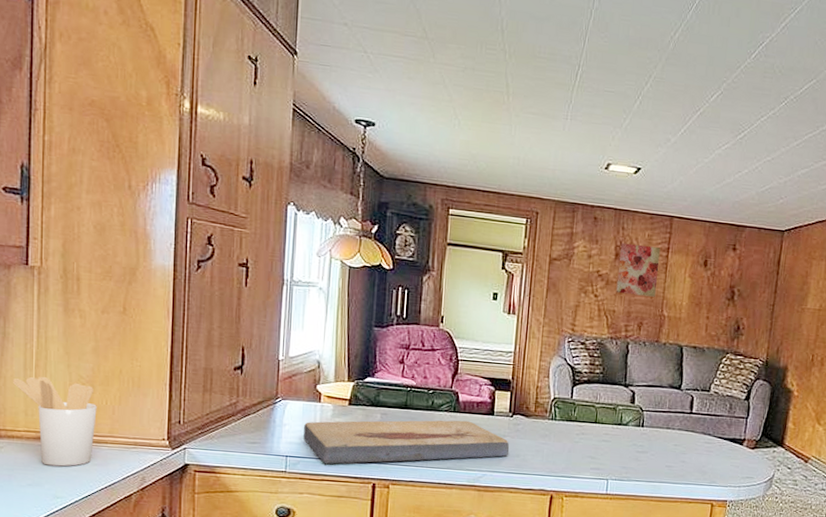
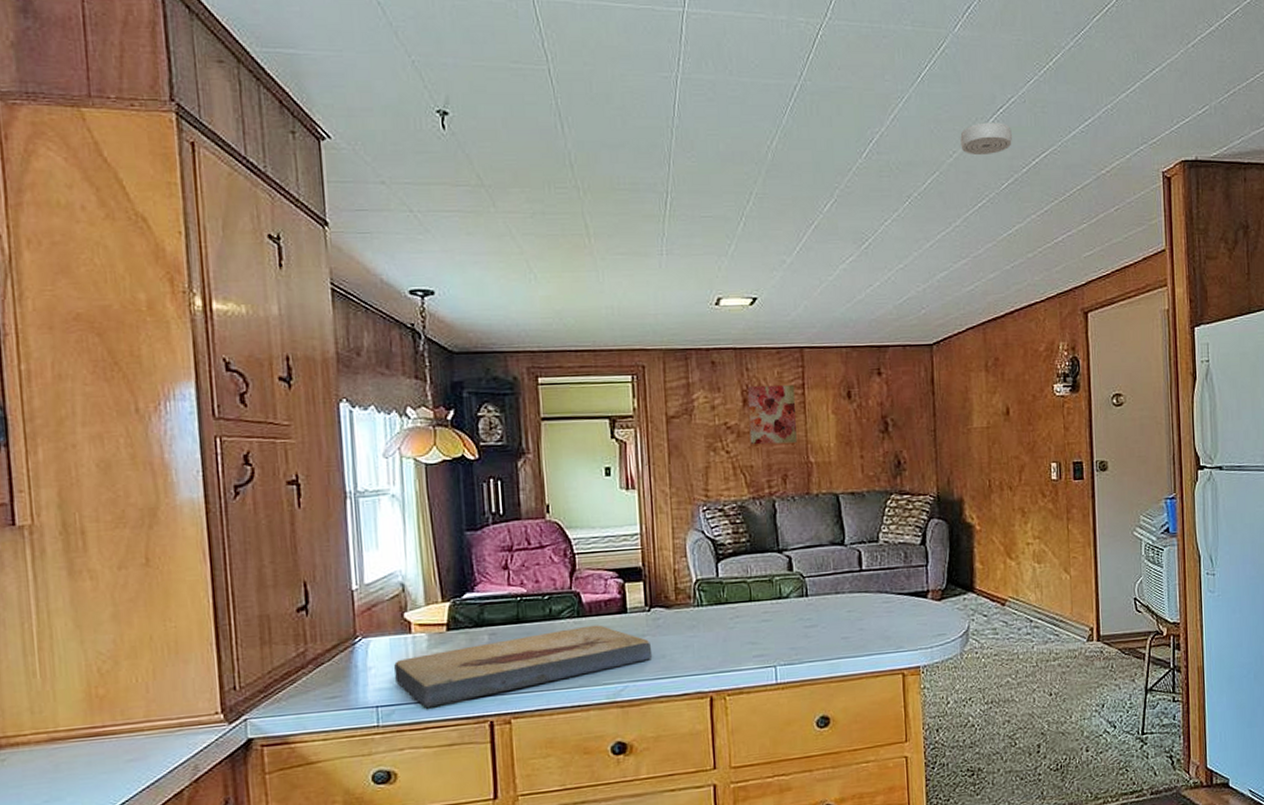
utensil holder: present [12,376,97,467] -> none [9,660,126,773]

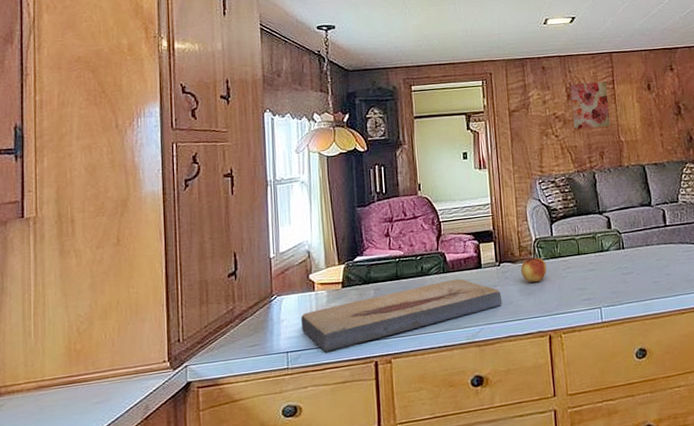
fruit: none [676,602,710,634] -> present [520,257,547,283]

